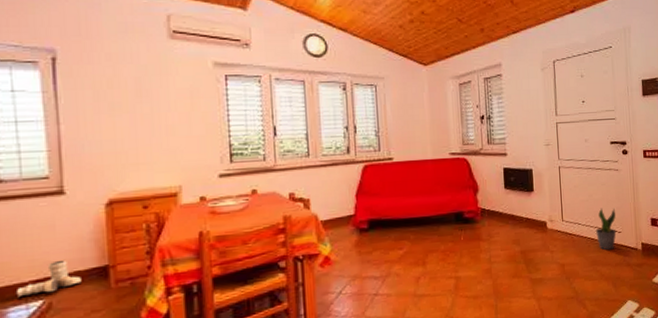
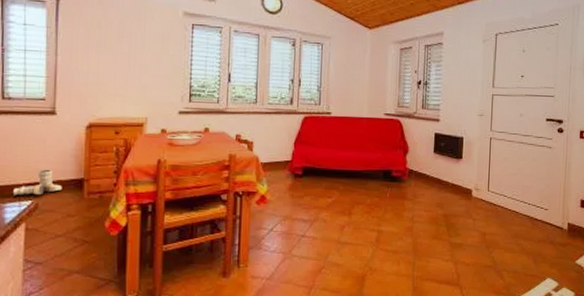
potted plant: present [595,208,617,250] -> none [520,183,544,226]

